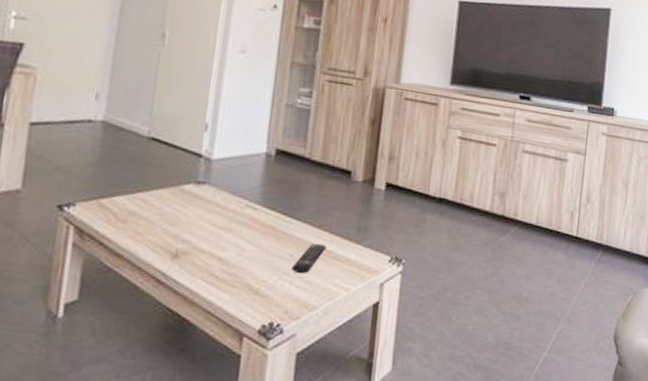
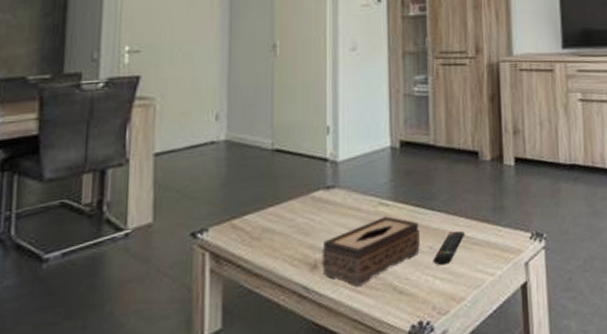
tissue box: none [183,219,283,280] -> present [322,216,420,286]

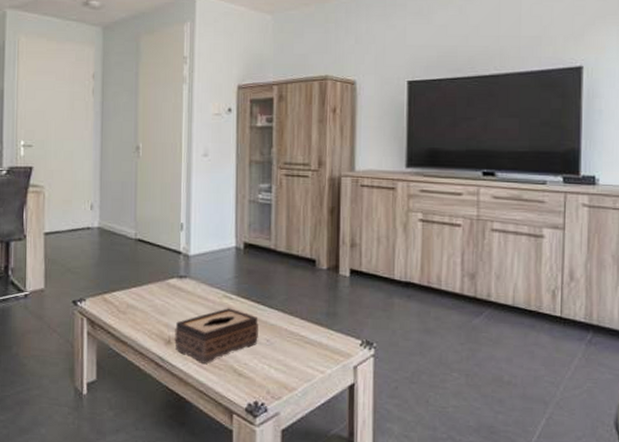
remote control: present [433,230,464,266] -> none [269,329,299,358]

